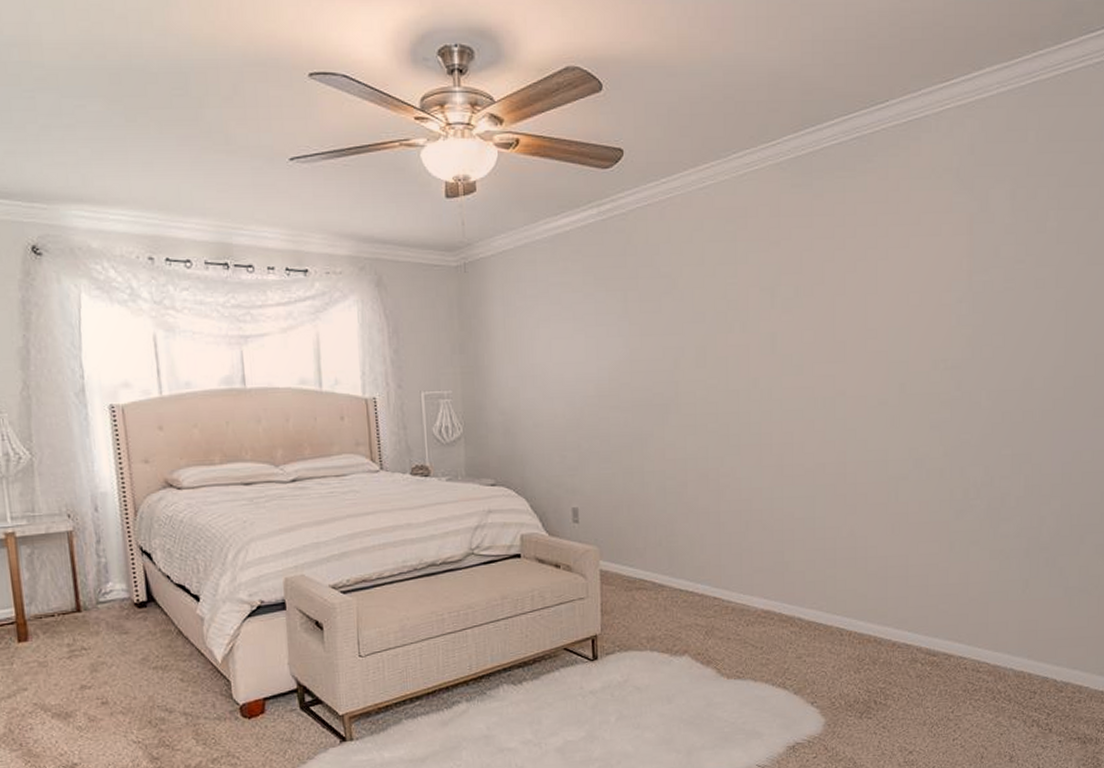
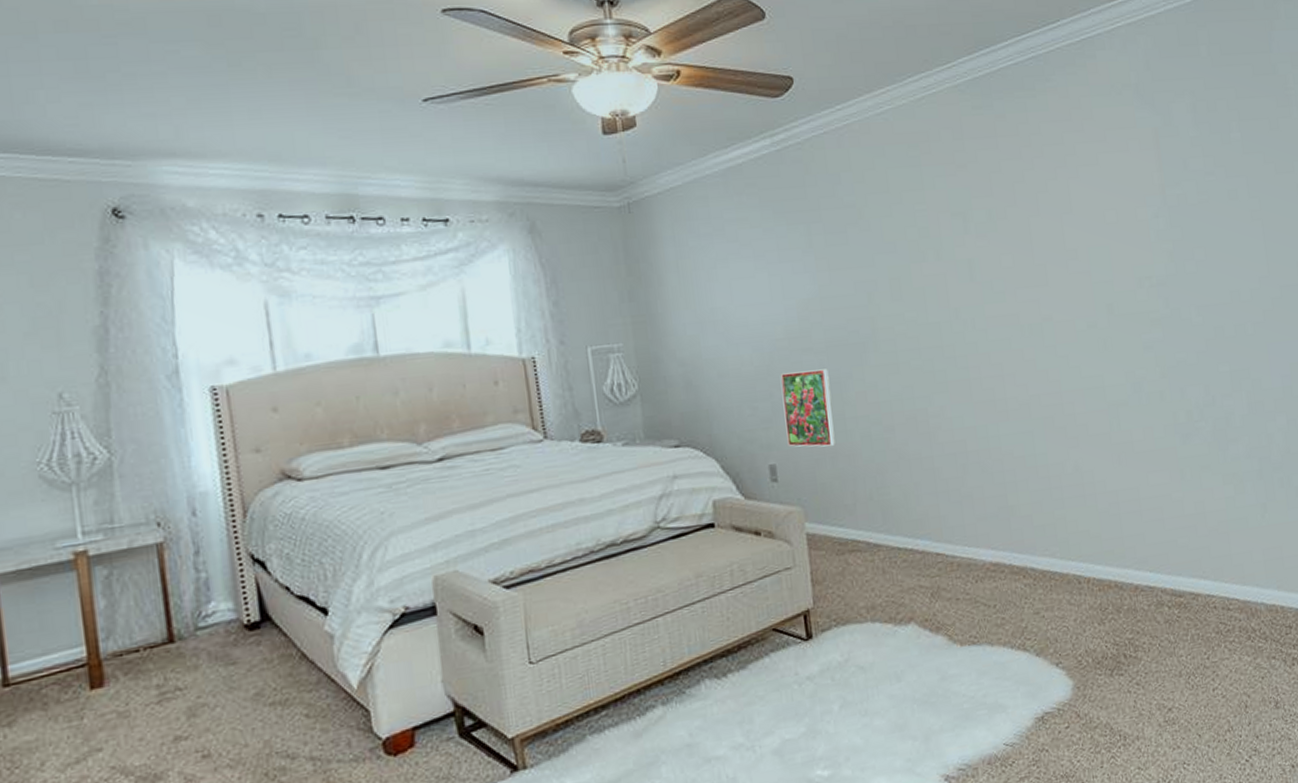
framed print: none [588,426,633,495] -> present [780,369,835,447]

